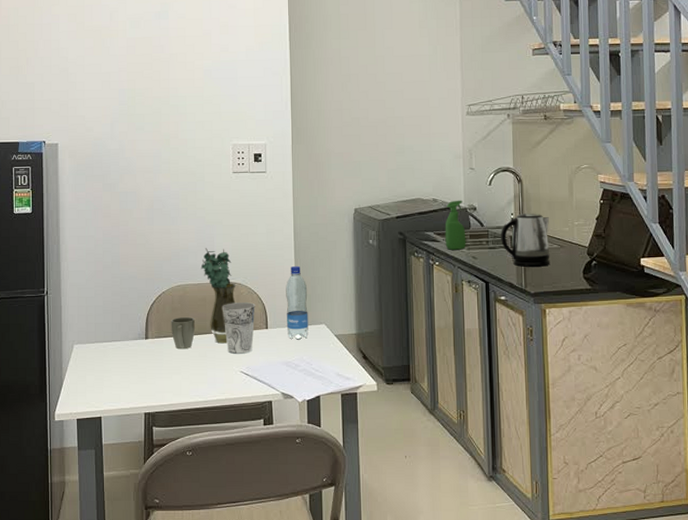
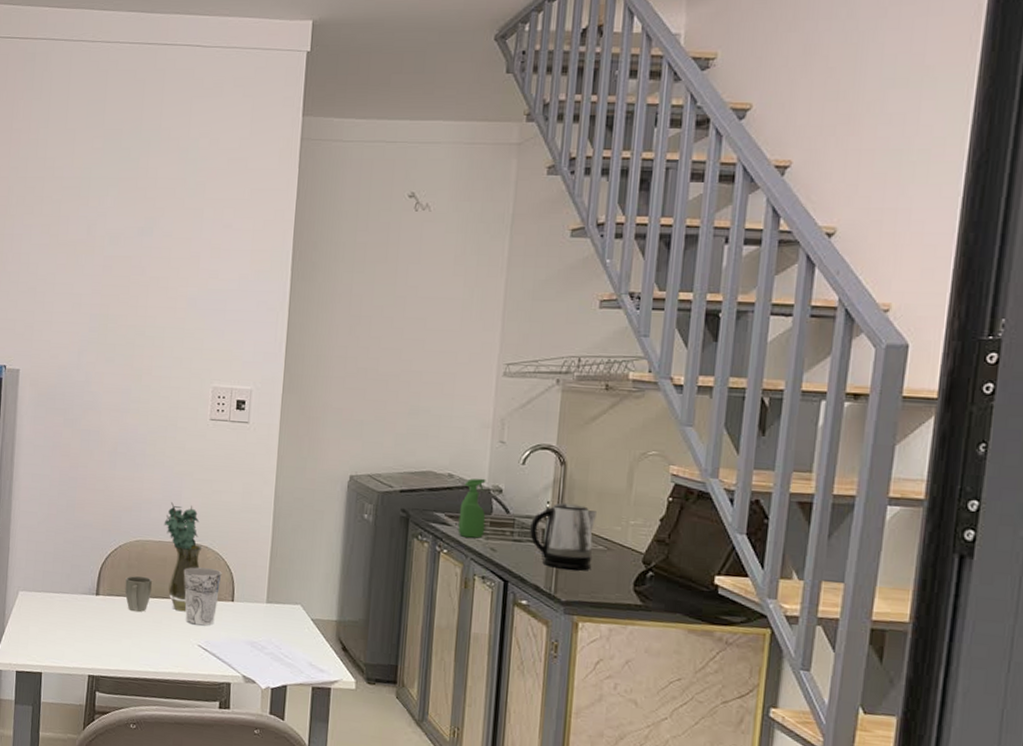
bottle: present [286,265,309,340] -> none [255,533,284,619]

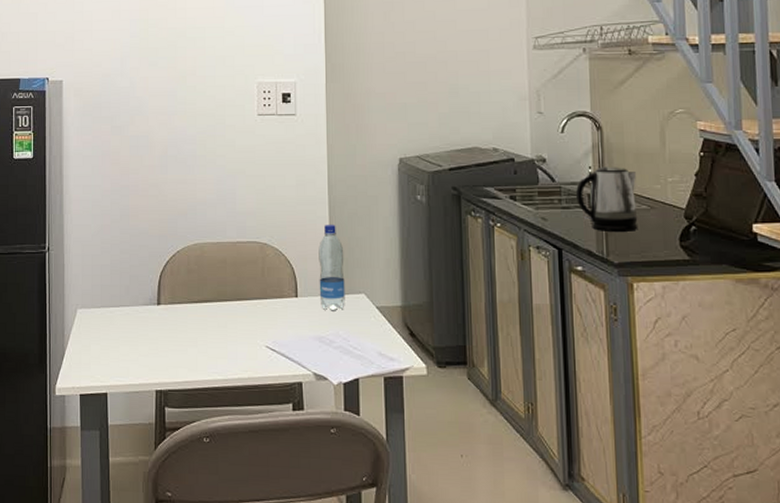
mug: present [124,576,152,612] -> none [186,280,215,317]
vase: present [164,502,203,612] -> none [220,201,261,313]
cup: present [183,567,222,626] -> none [244,265,283,327]
bottle: none [255,533,284,619] -> present [318,224,345,311]
spray bottle: present [458,478,486,539] -> none [507,149,534,209]

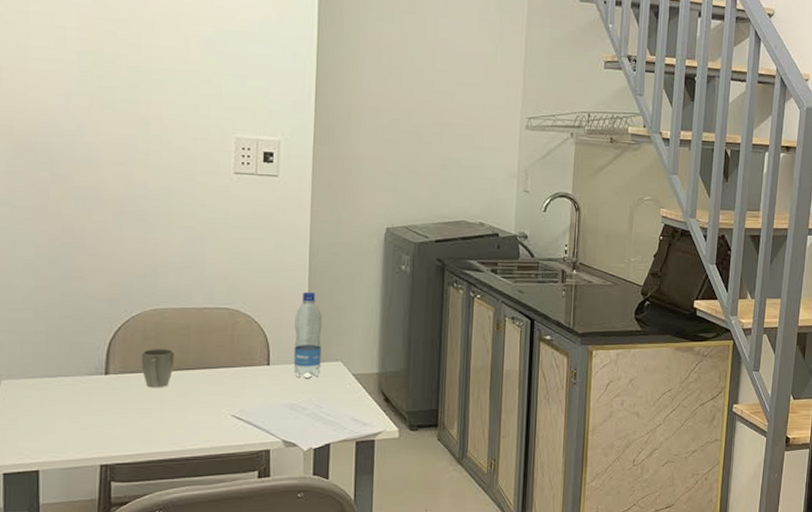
mug: none [186,280,215,317] -> present [141,348,175,387]
kettle: present [575,166,638,231] -> none [551,245,605,305]

